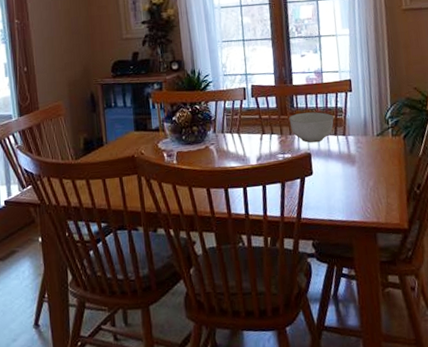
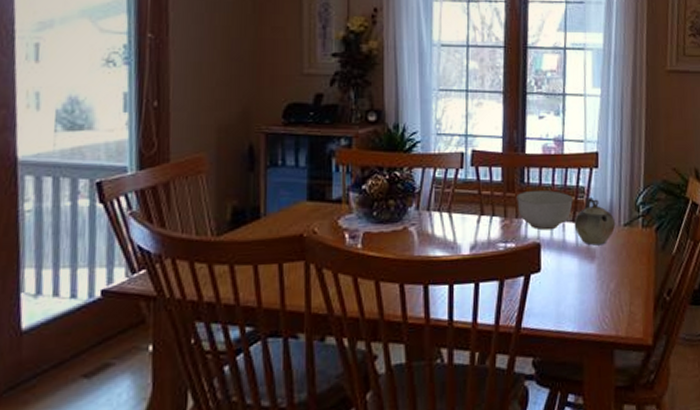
teapot: none [336,115,370,153] -> present [574,198,616,246]

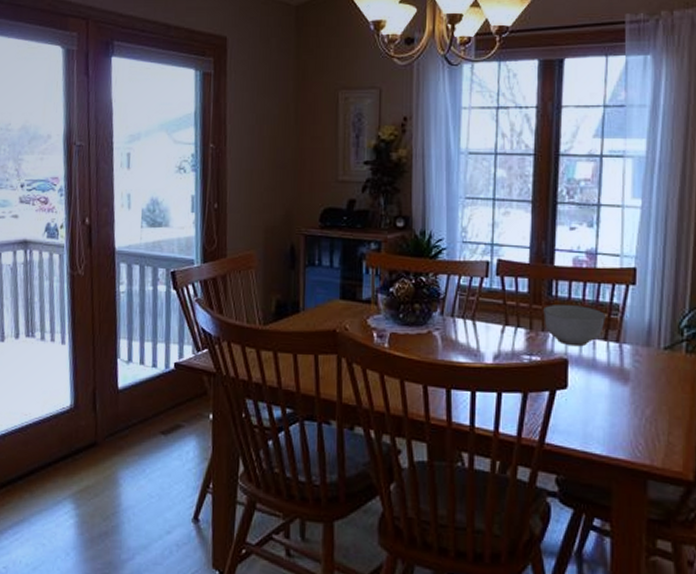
teapot: present [574,198,616,246] -> none [606,316,655,368]

